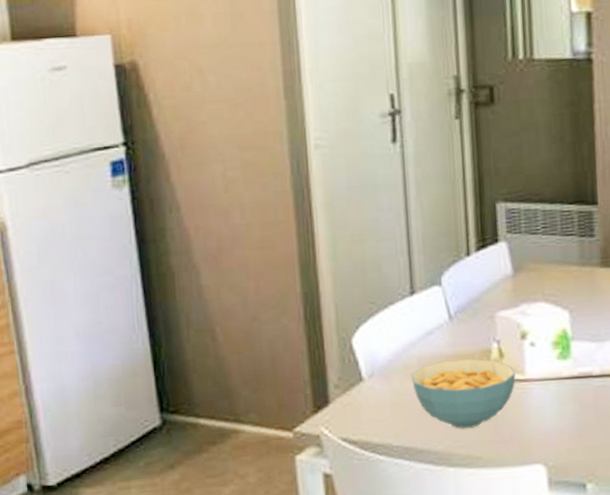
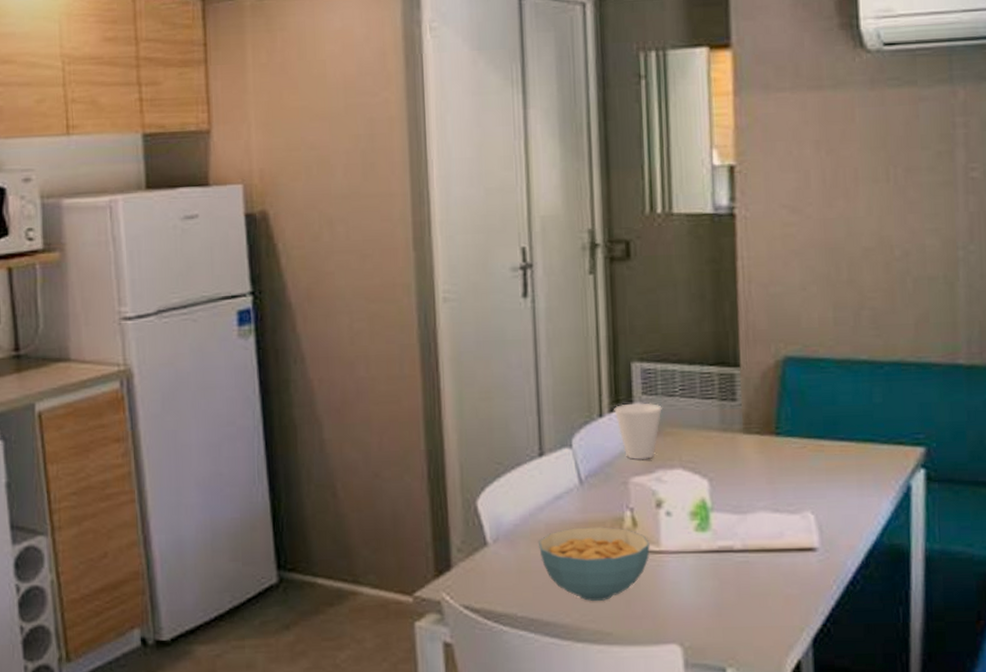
cup: none [480,240,526,296] -> present [614,402,662,461]

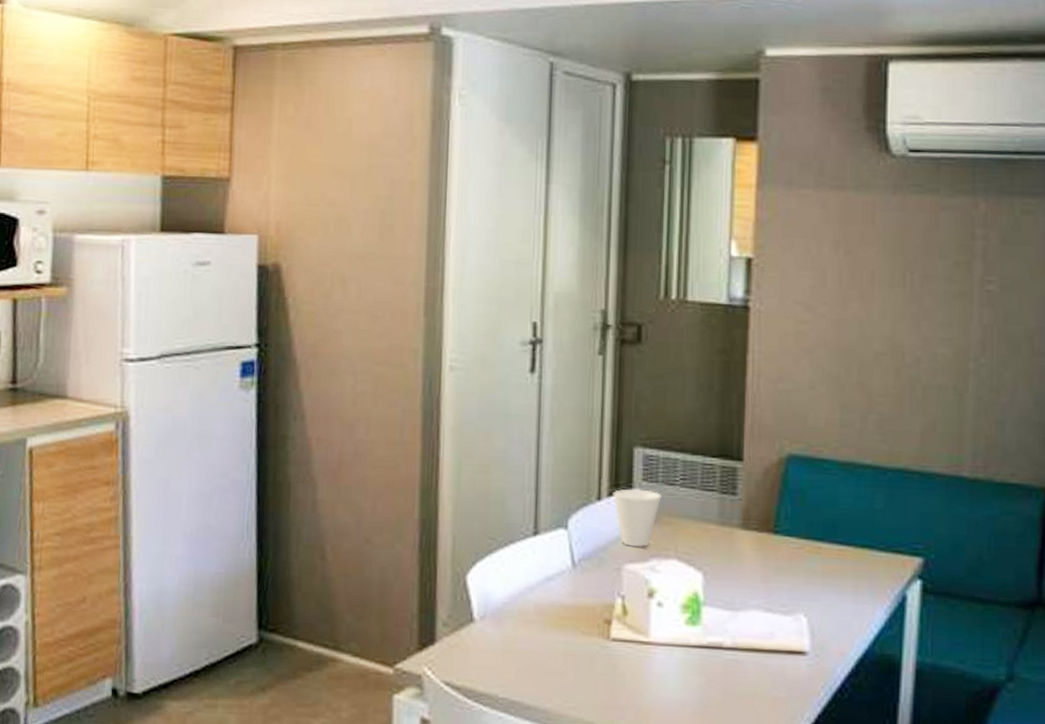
cereal bowl: present [539,526,650,602] -> none [526,611,639,689]

